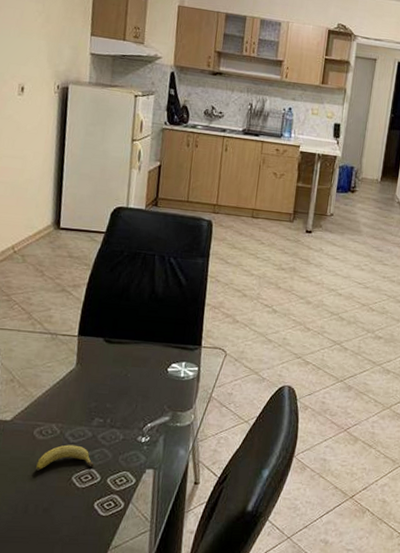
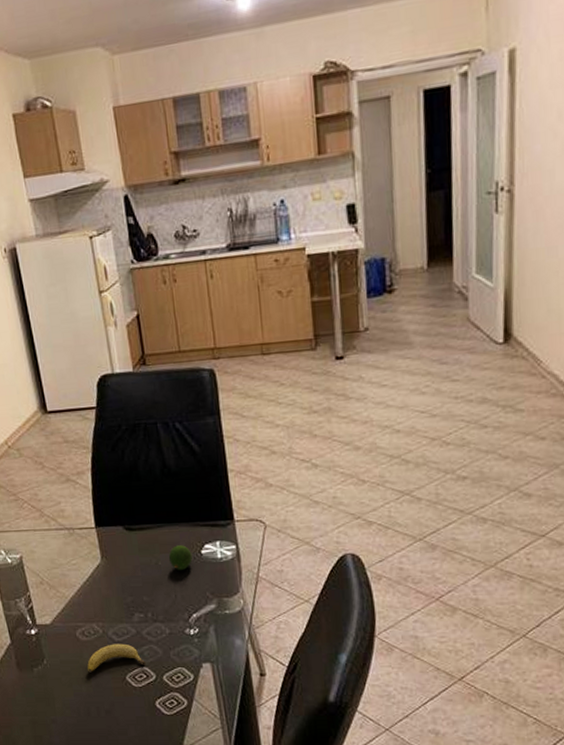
fruit: none [137,361,159,384] -> present [168,545,193,570]

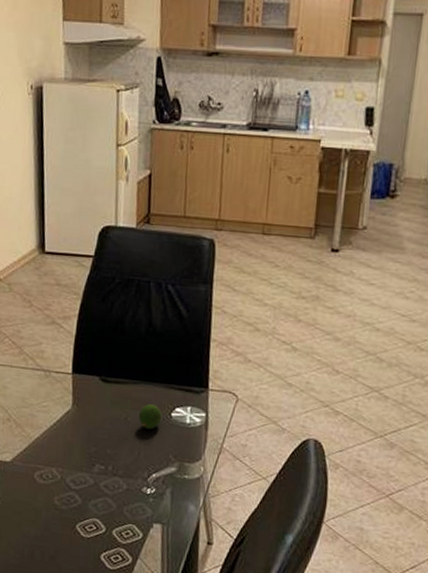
fruit: present [87,643,146,673] -> none [39,491,98,518]

